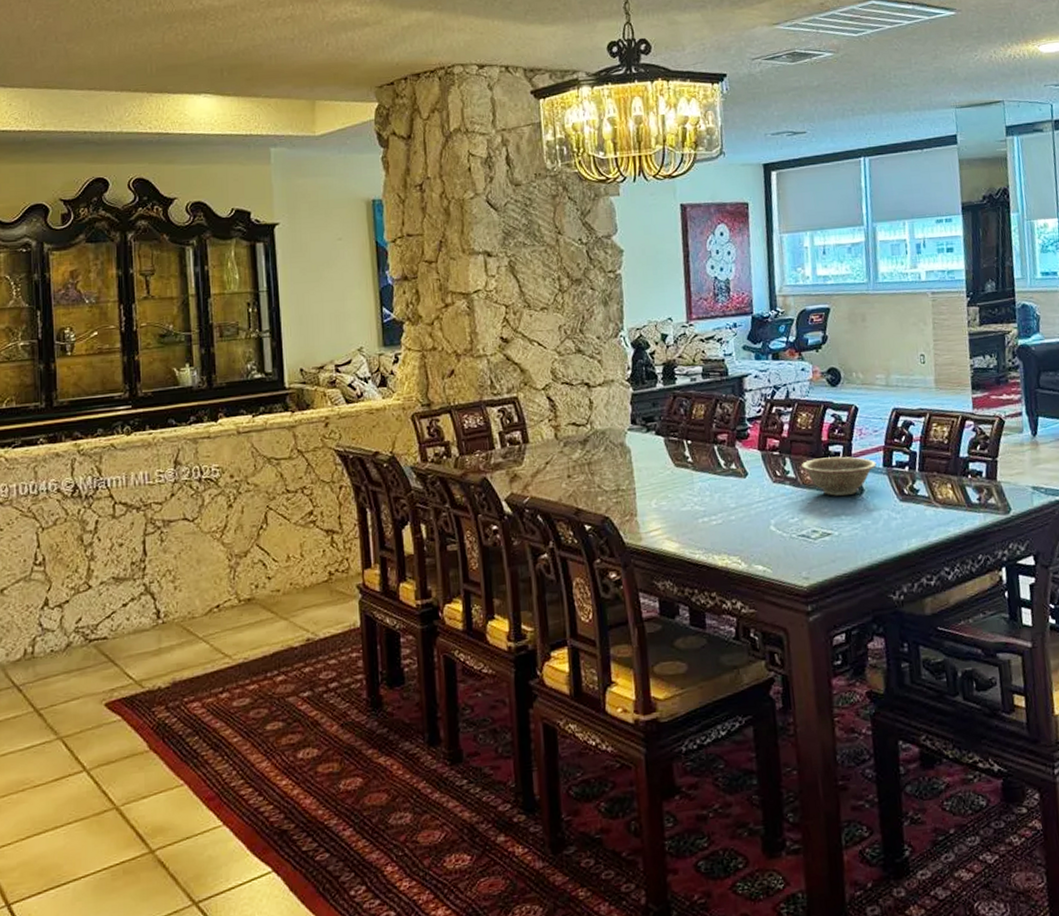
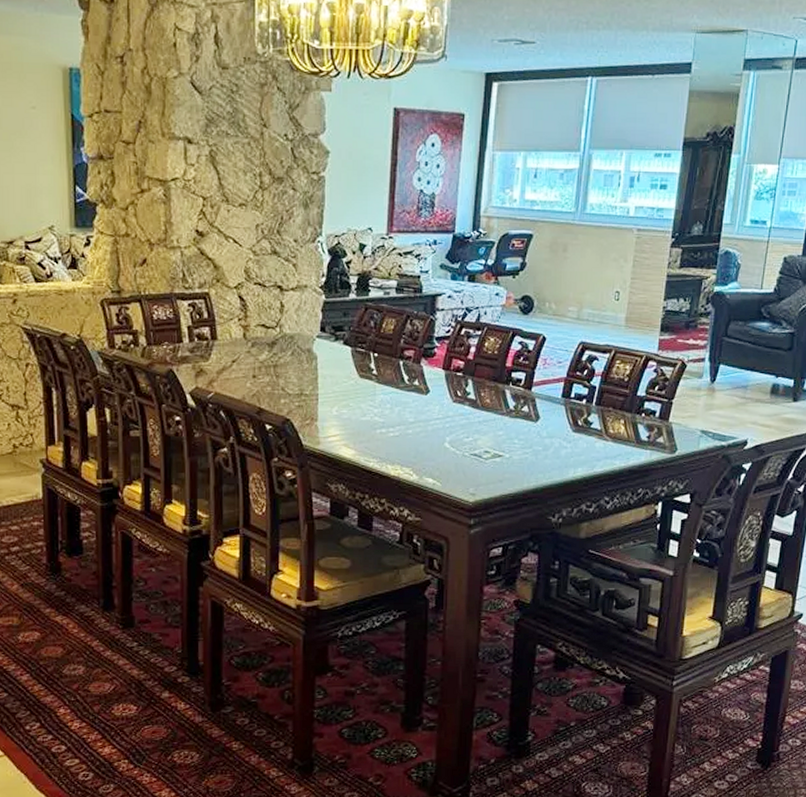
decorative bowl: present [800,456,877,496] -> none [482,383,556,421]

